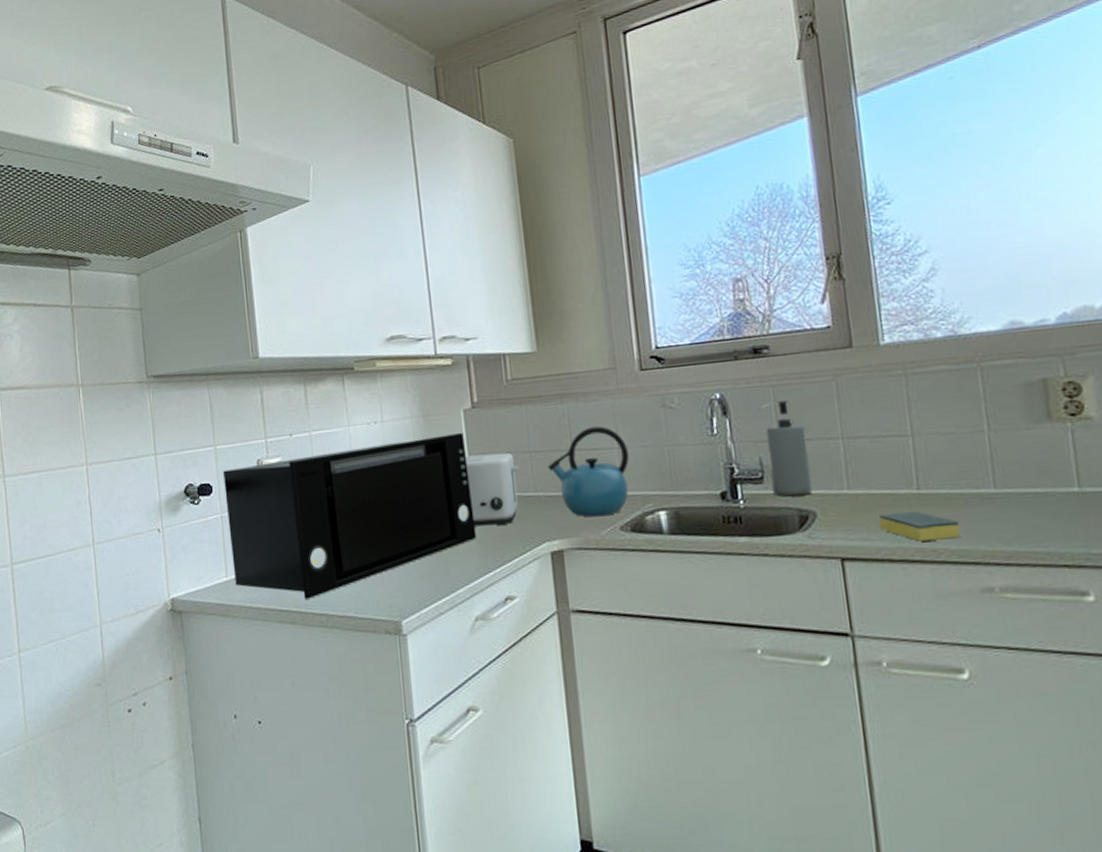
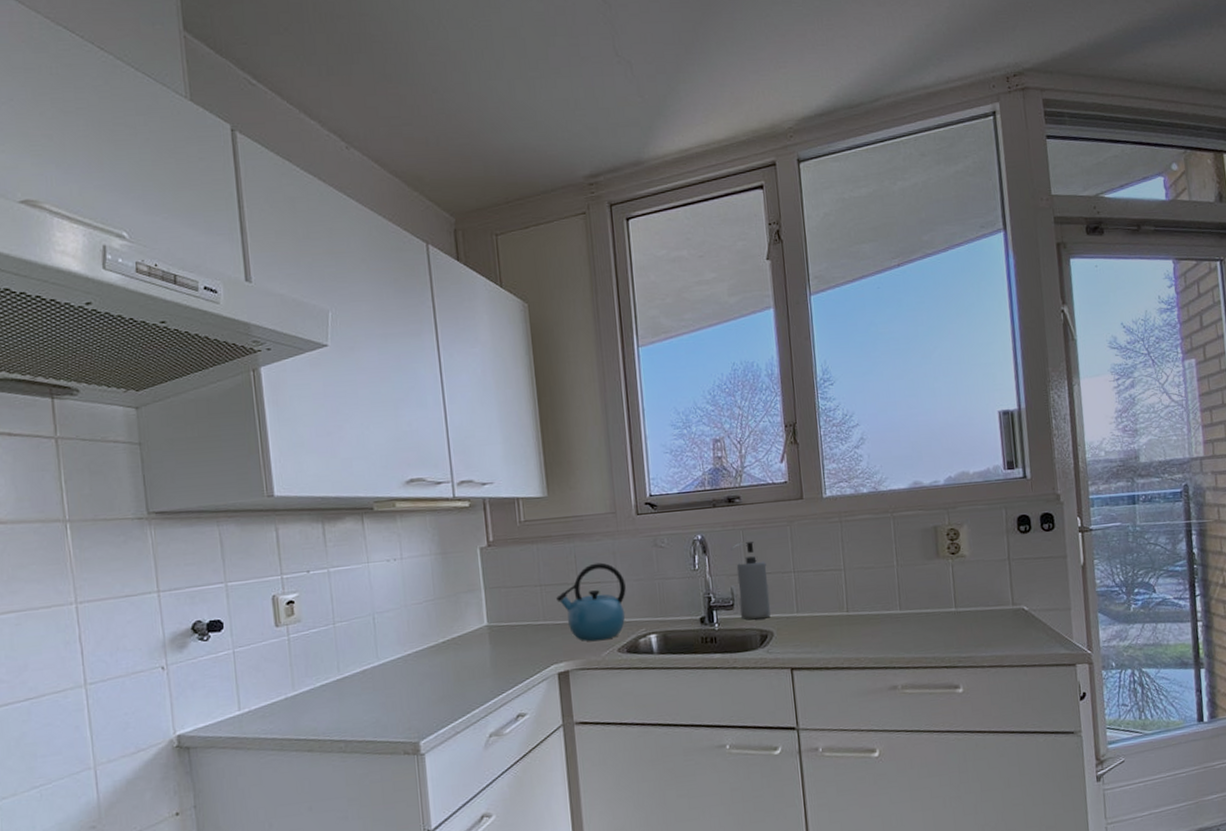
microwave: present [223,432,477,599] -> none [235,568,491,728]
toaster: present [465,452,519,527] -> none [481,586,530,653]
sponge: present [878,510,960,541] -> none [819,628,876,653]

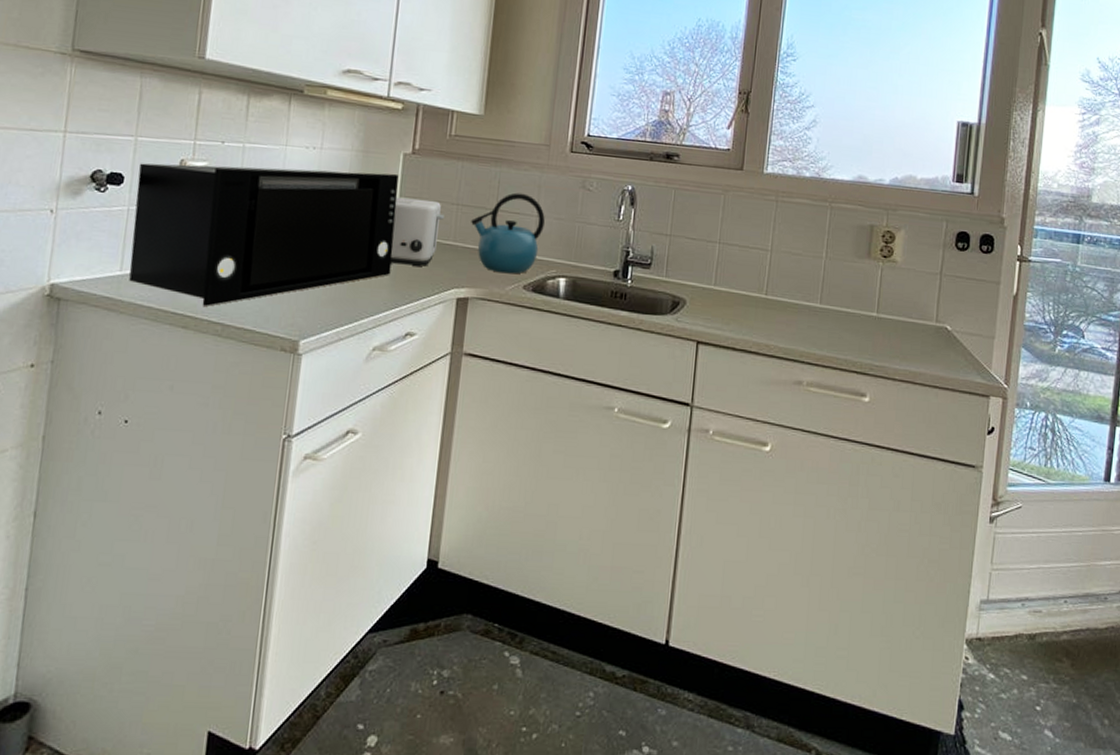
microwave: none [235,568,491,728] -> present [129,163,399,307]
toaster: none [481,586,530,653] -> present [390,197,444,266]
soap dispenser: present [730,540,771,620] -> none [655,201,693,285]

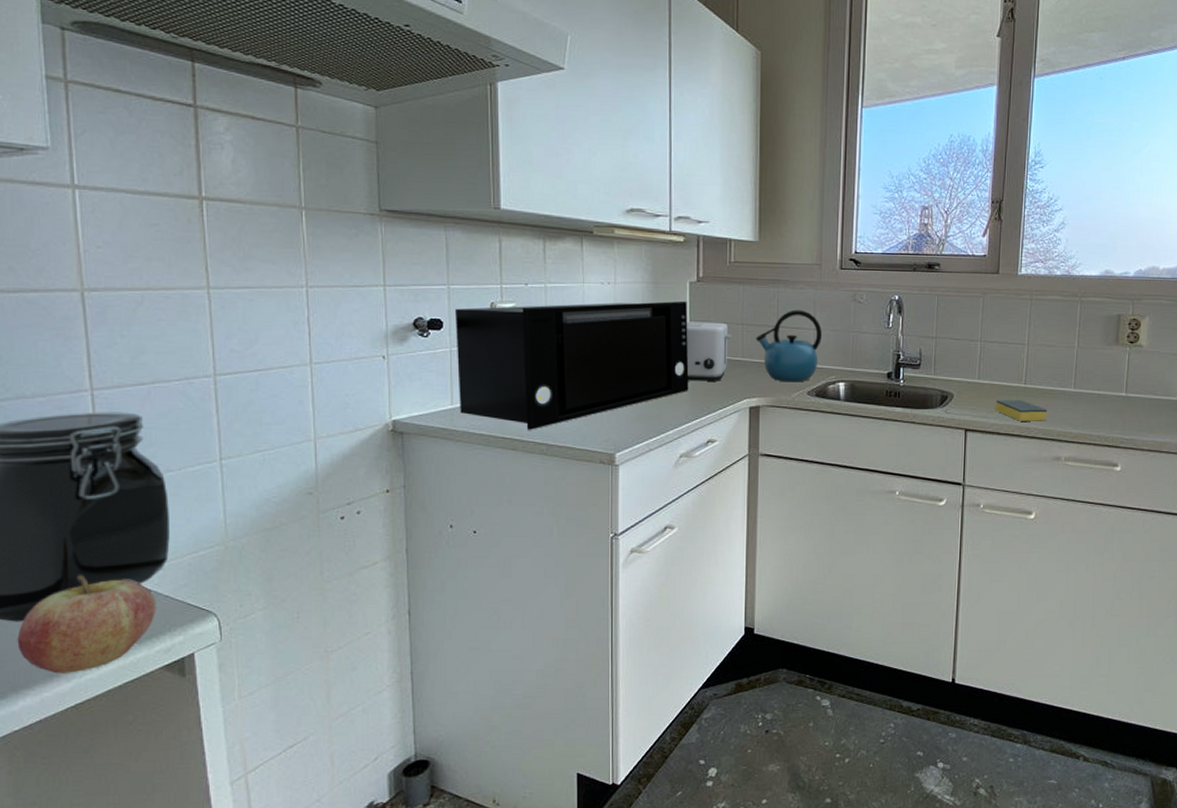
sponge: none [731,310,790,339] -> present [995,399,1048,421]

